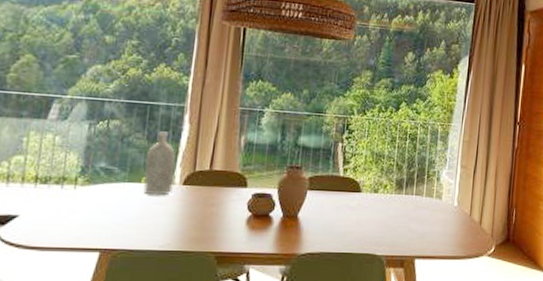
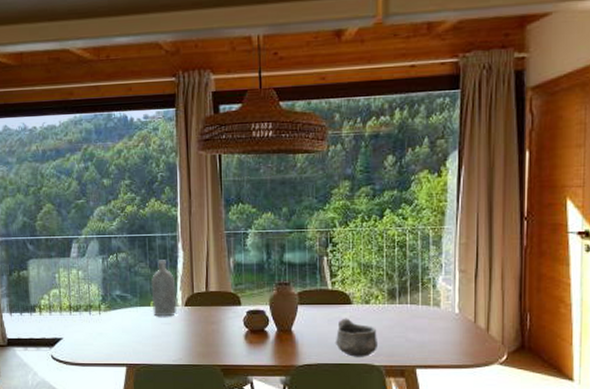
bowl: none [340,206,382,247] -> present [335,318,377,357]

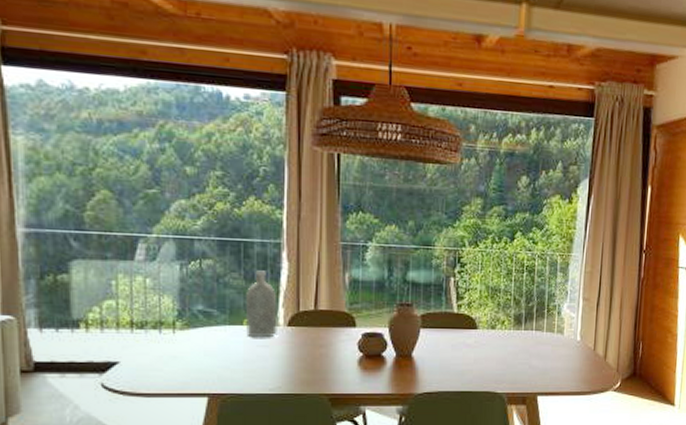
bowl: present [335,318,377,357] -> none [457,343,501,384]

